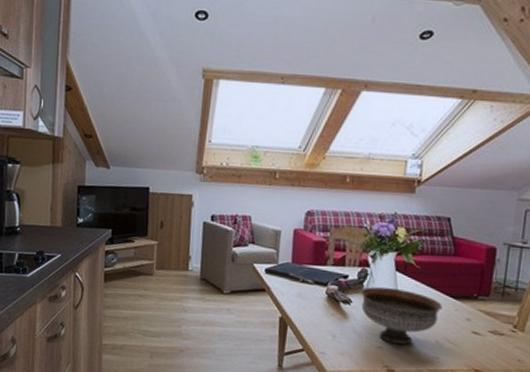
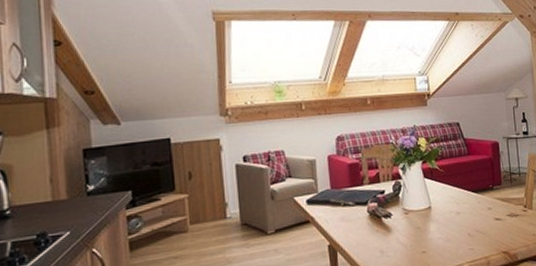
bowl: present [361,287,442,345] -> none [398,193,467,246]

